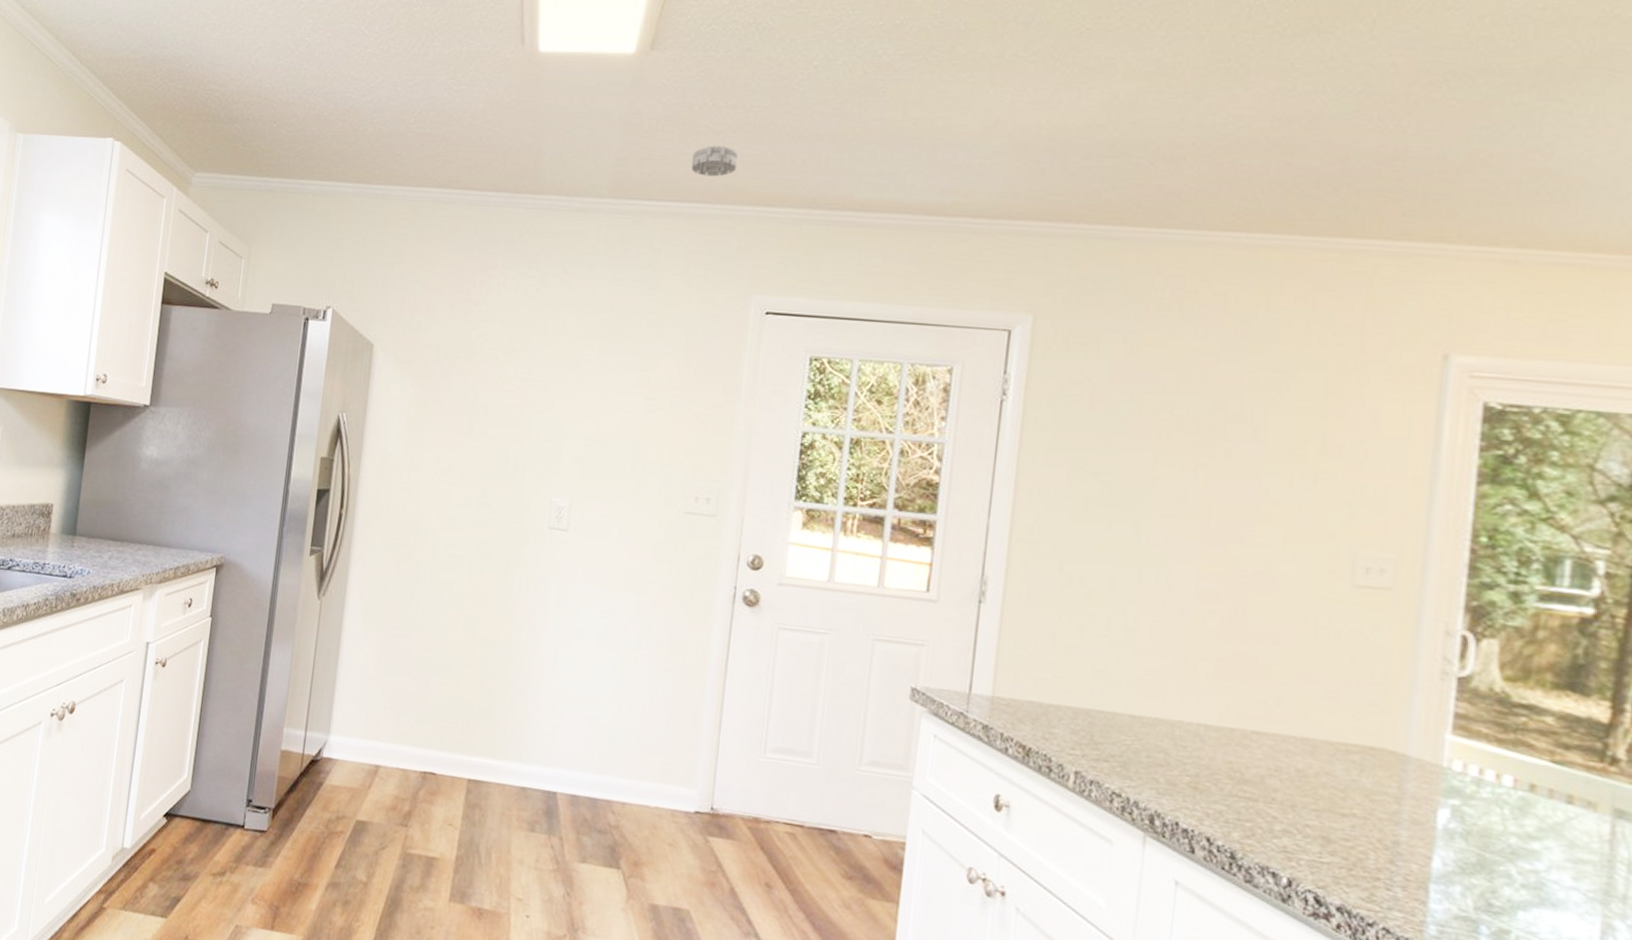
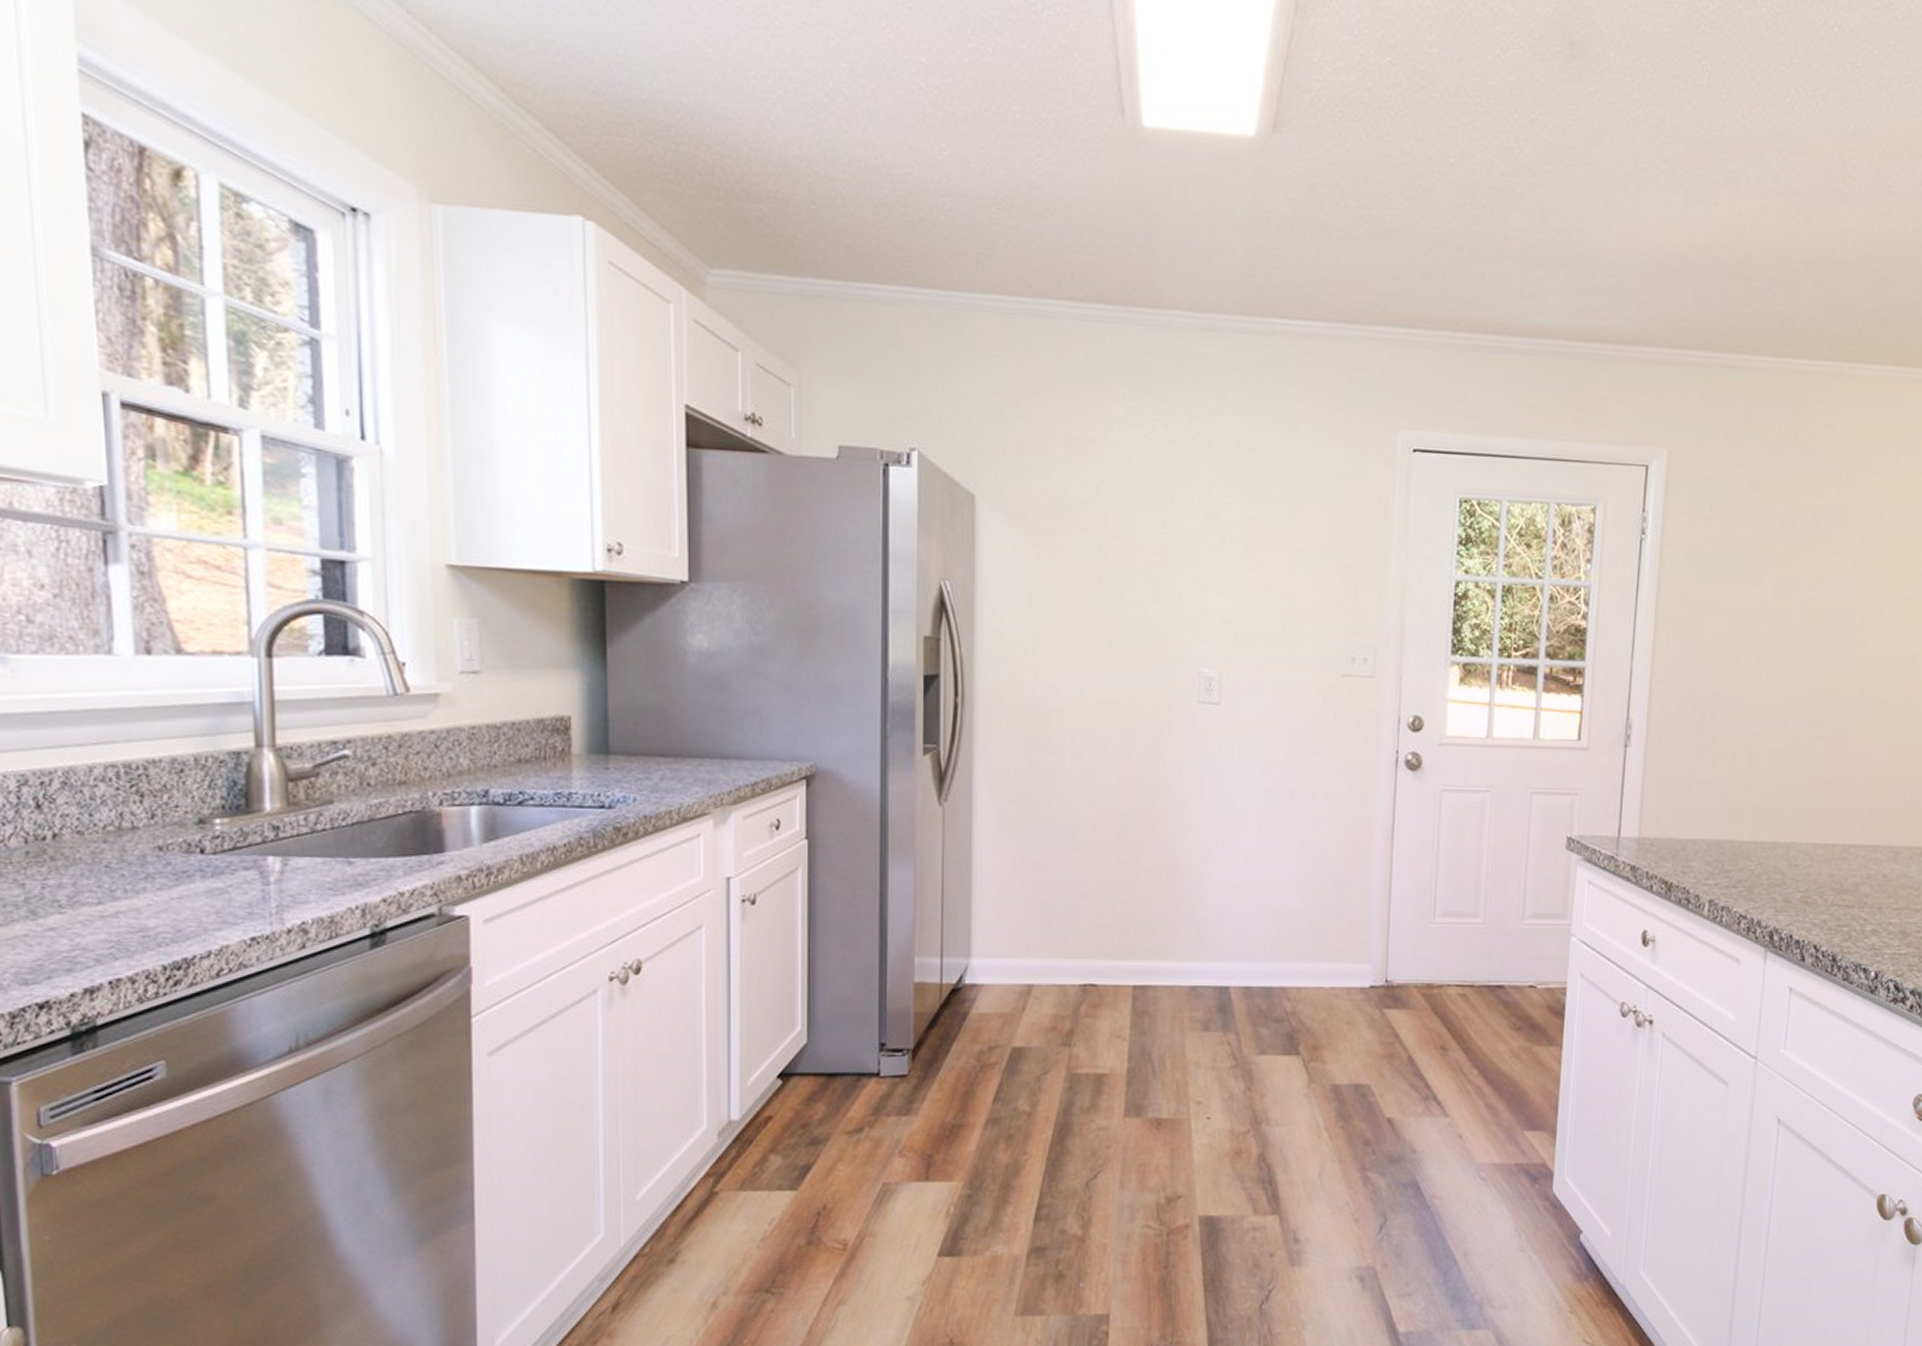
smoke detector: present [691,145,739,177] -> none [1326,254,1376,292]

